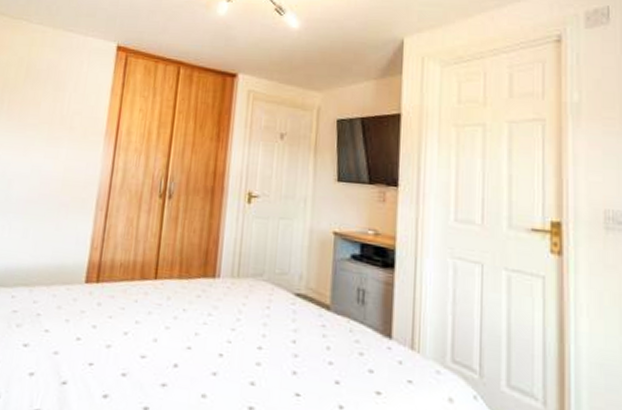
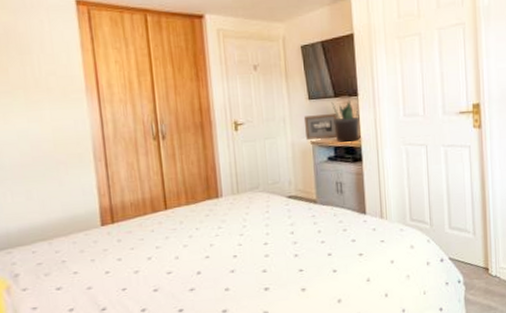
picture frame: none [328,200,370,232] -> present [303,114,338,141]
planter: none [363,189,397,242] -> present [331,99,360,143]

